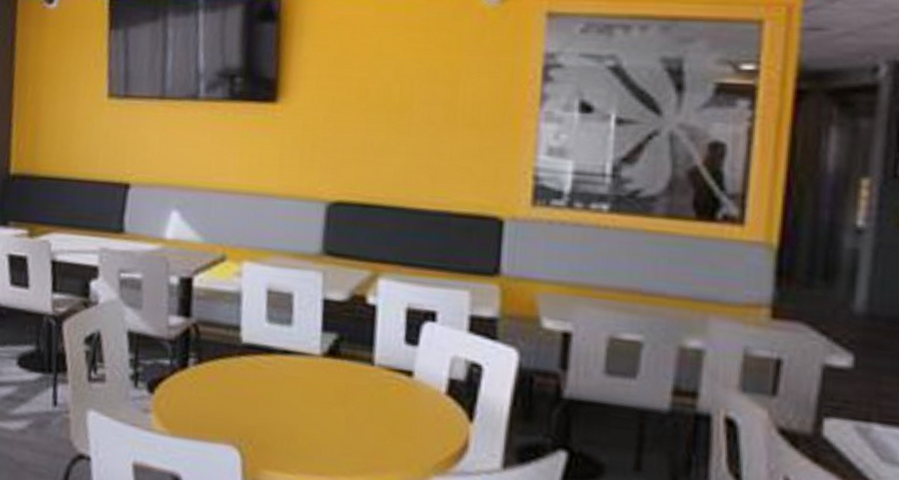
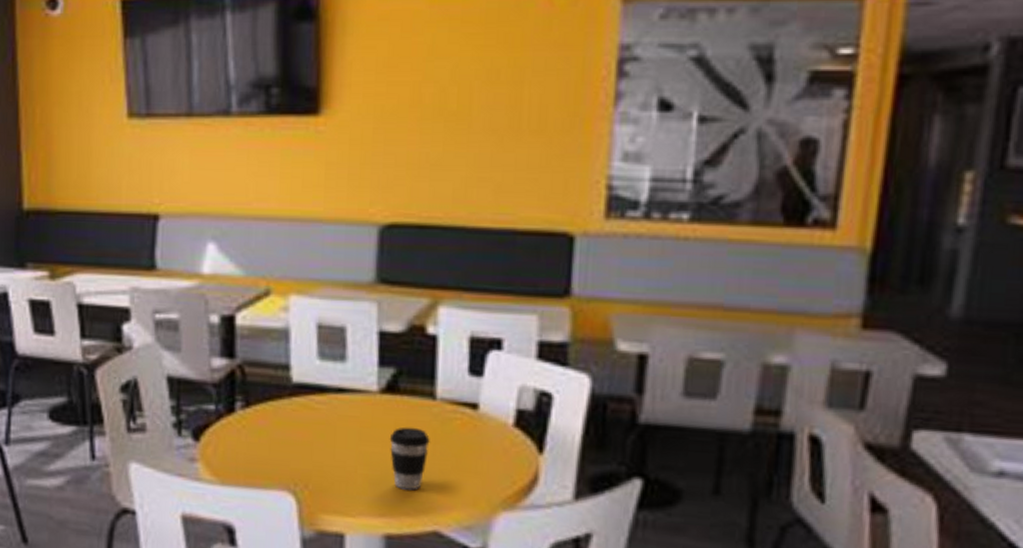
coffee cup: none [329,389,368,451] -> present [389,426,430,491]

